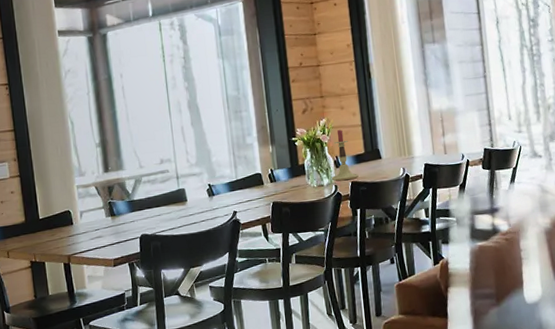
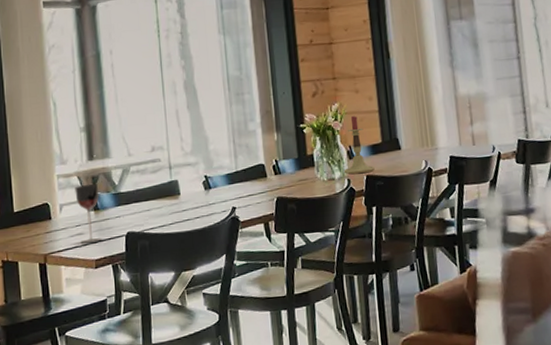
wineglass: none [93,193,119,245] -> present [75,184,102,244]

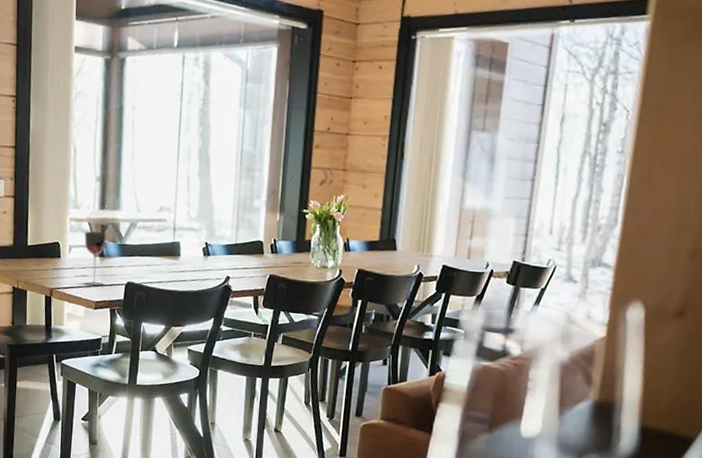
candlestick: present [343,115,375,175] -> none [337,209,368,267]

